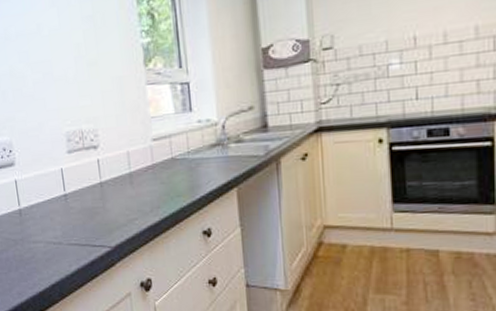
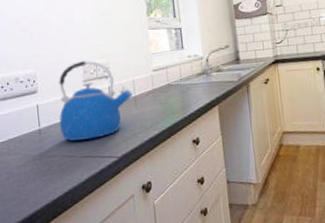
kettle: none [39,125,127,225] -> present [59,60,133,141]

